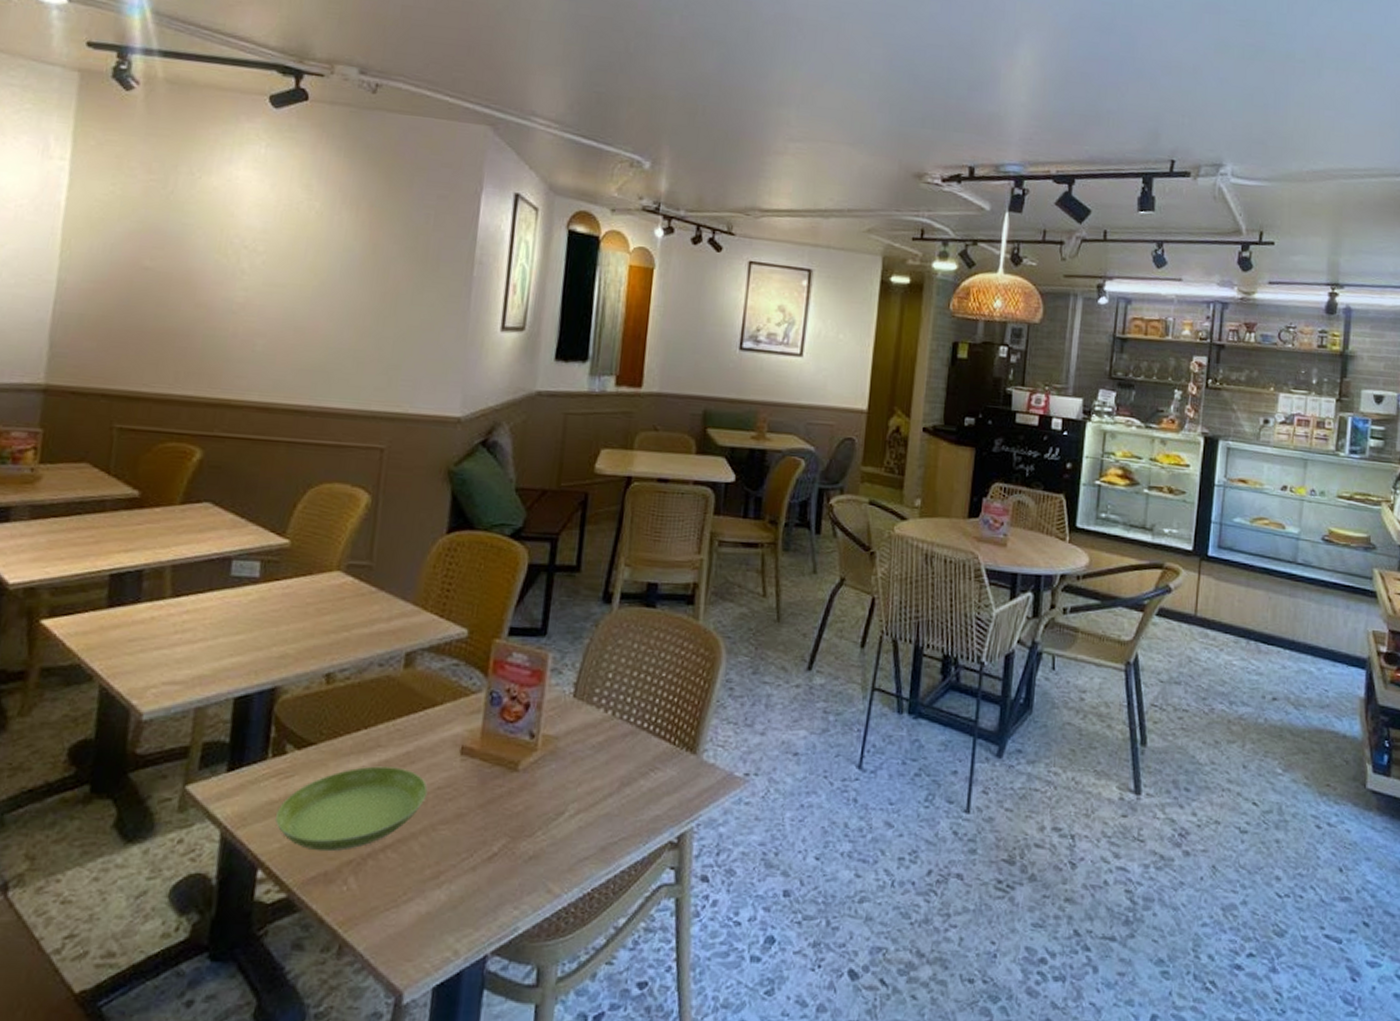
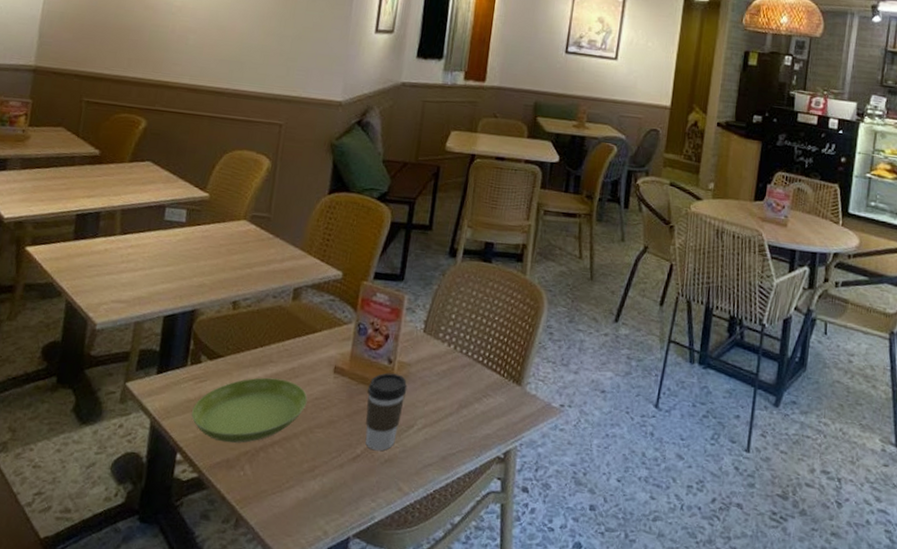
coffee cup: none [503,749,555,847] -> present [365,372,408,451]

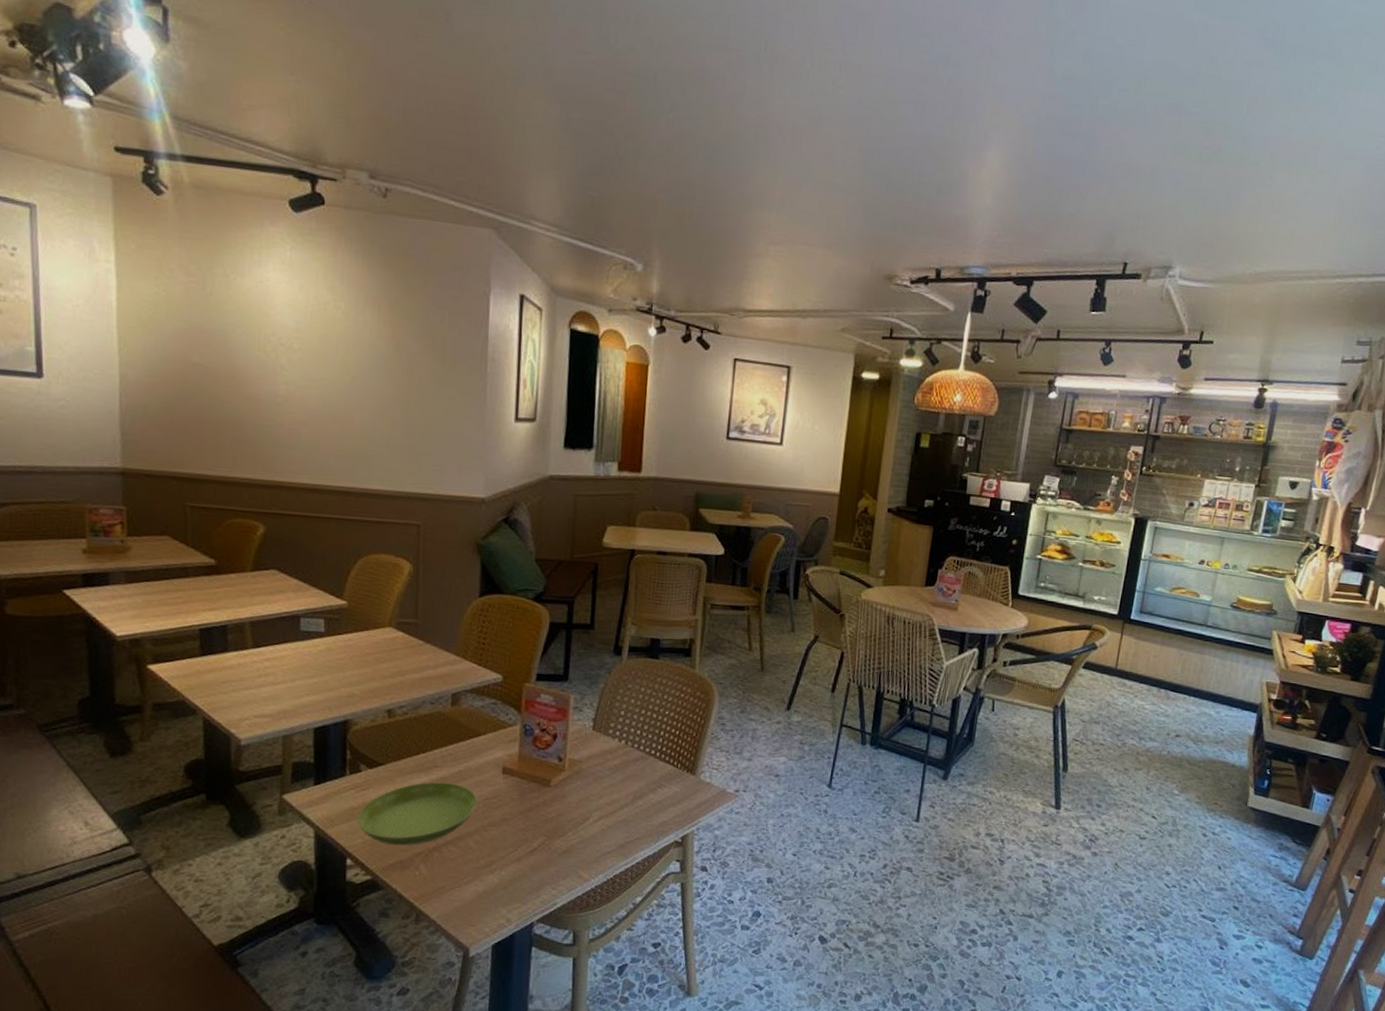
coffee cup: present [365,372,408,451] -> none [539,770,580,844]

